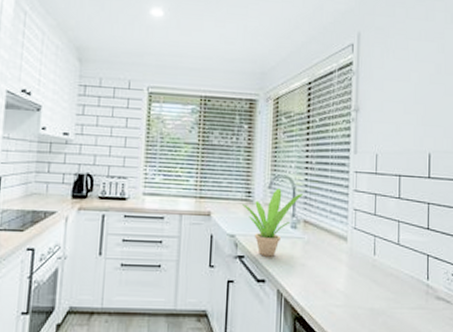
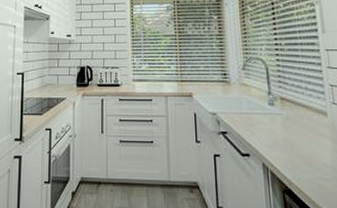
potted plant: present [242,188,303,257] -> none [220,69,276,132]

